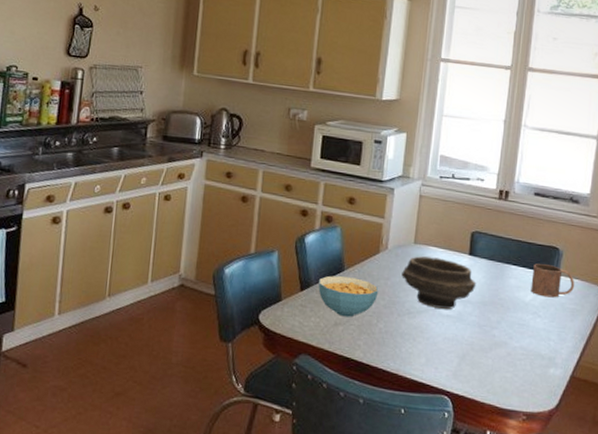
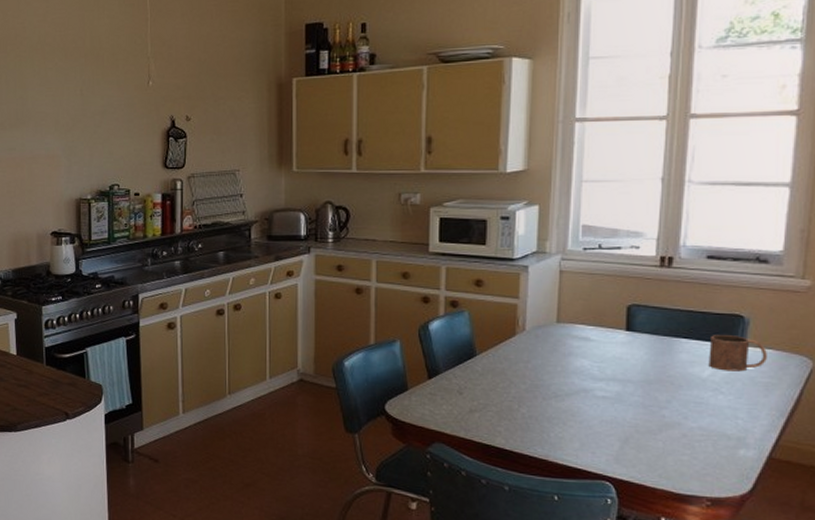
cereal bowl: present [318,275,379,318] -> none [448,362,518,404]
bowl: present [401,256,477,309] -> none [544,336,637,390]

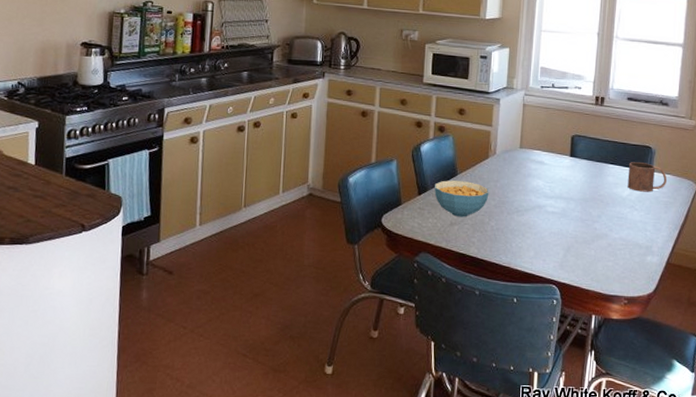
cereal bowl: none [448,362,518,404] -> present [434,180,489,217]

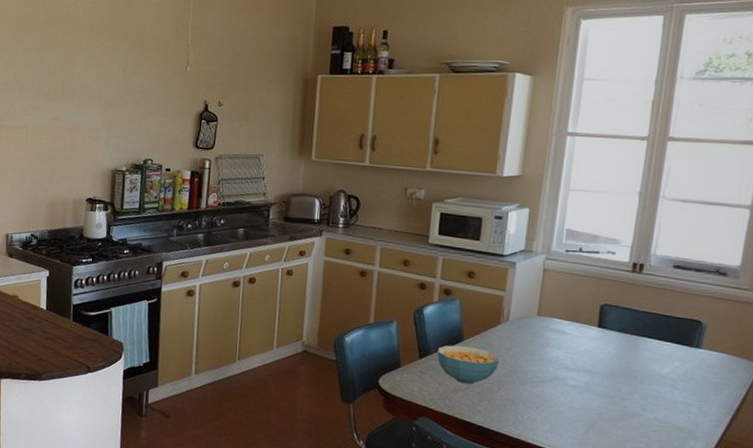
mug: present [627,162,668,192] -> none [668,337,721,372]

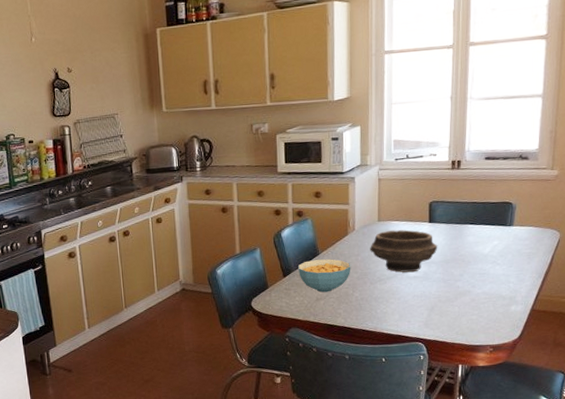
bowl: none [524,327,606,380] -> present [370,230,438,273]

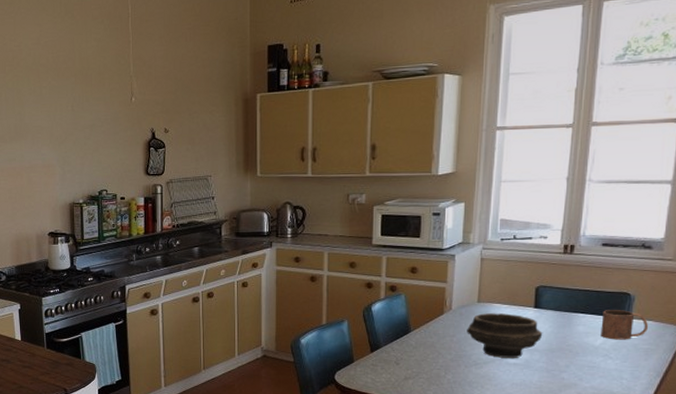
cereal bowl: present [298,259,351,293] -> none [387,337,445,372]
mug: none [488,218,530,247] -> present [600,310,649,340]

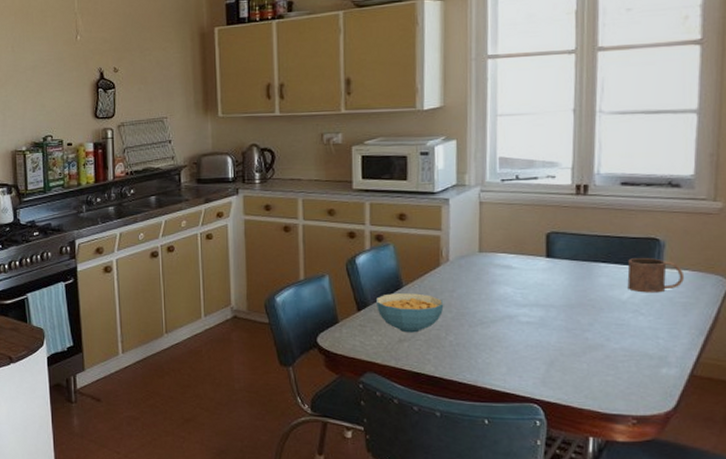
cereal bowl: none [387,337,445,372] -> present [376,293,444,333]
bowl: present [467,313,543,358] -> none [468,264,559,315]

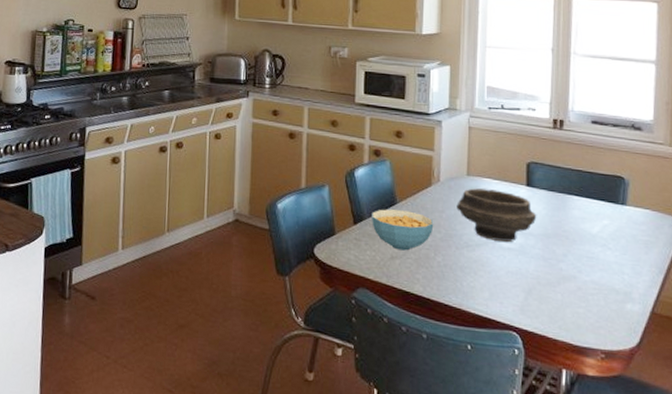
bowl: none [468,264,559,315] -> present [457,188,537,242]
mug: present [627,258,685,293] -> none [597,194,646,229]

